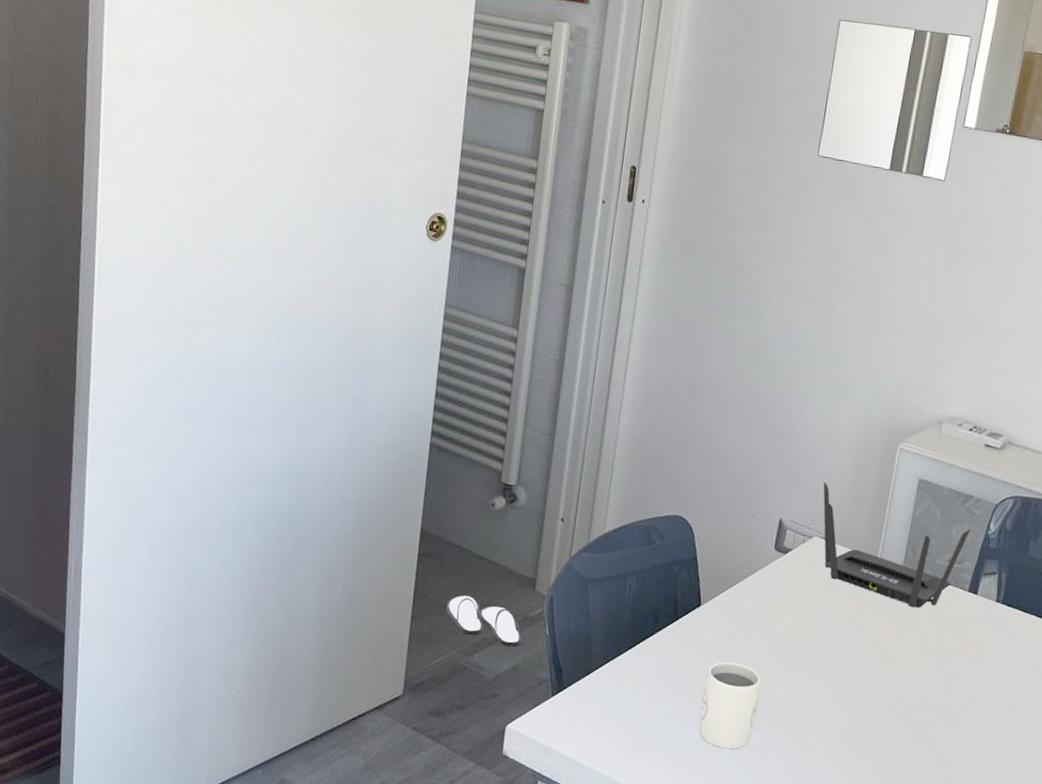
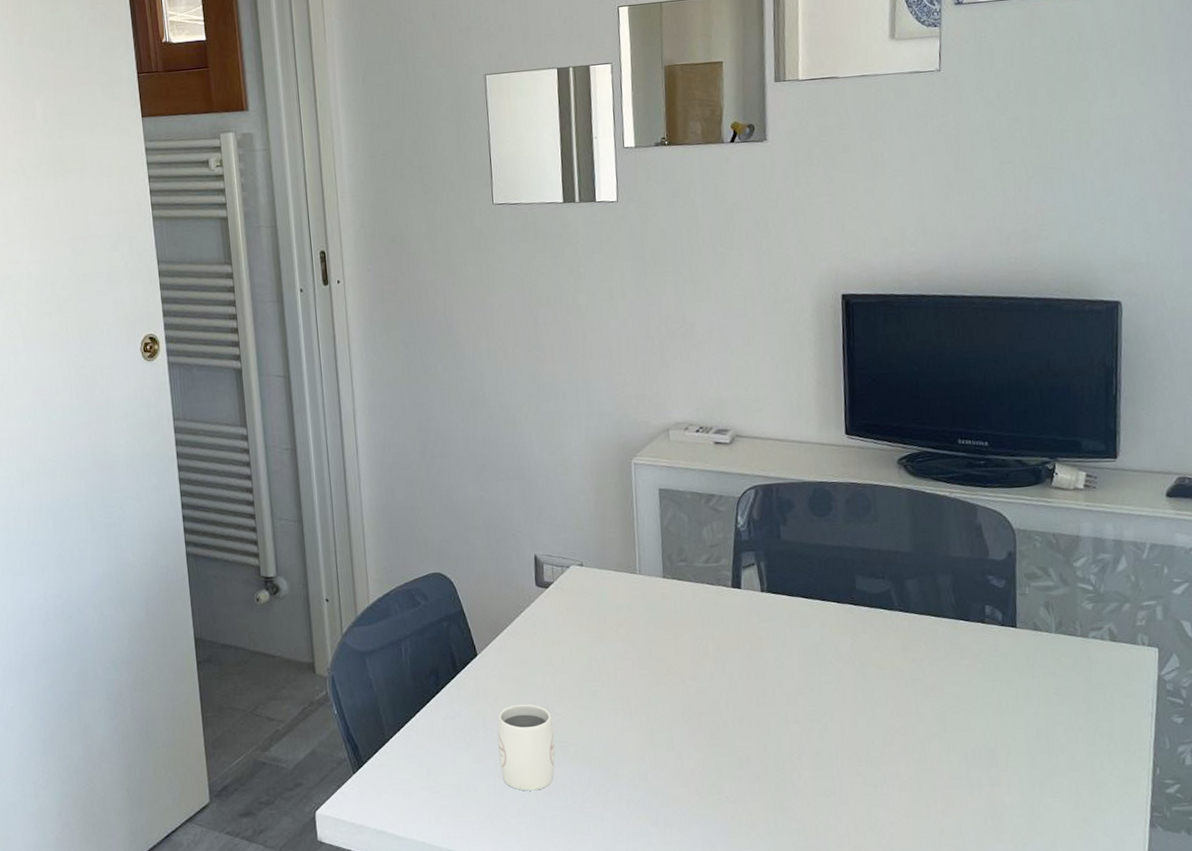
slippers: present [446,595,522,647] -> none [233,693,313,734]
wifi router: present [823,482,971,608] -> none [569,511,720,615]

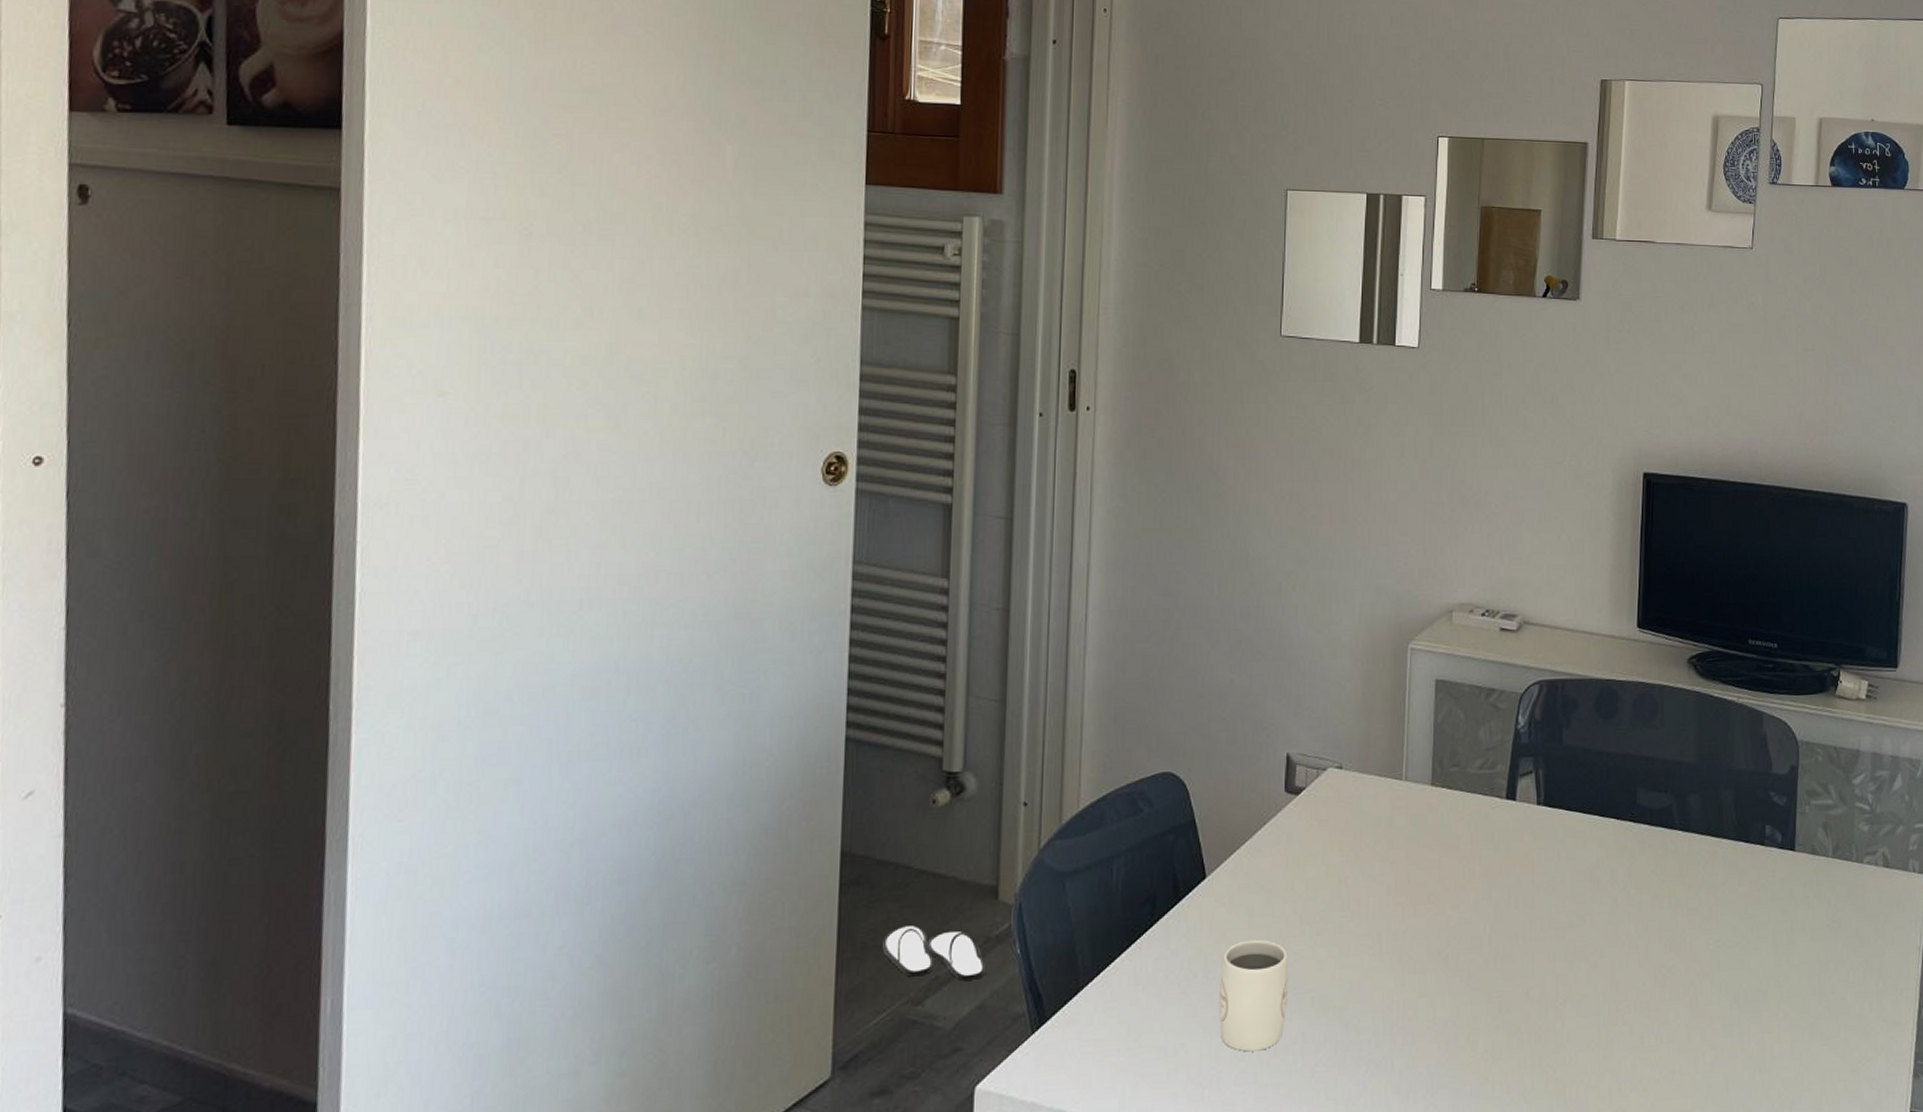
slippers: none [233,693,313,734] -> present [882,925,987,981]

